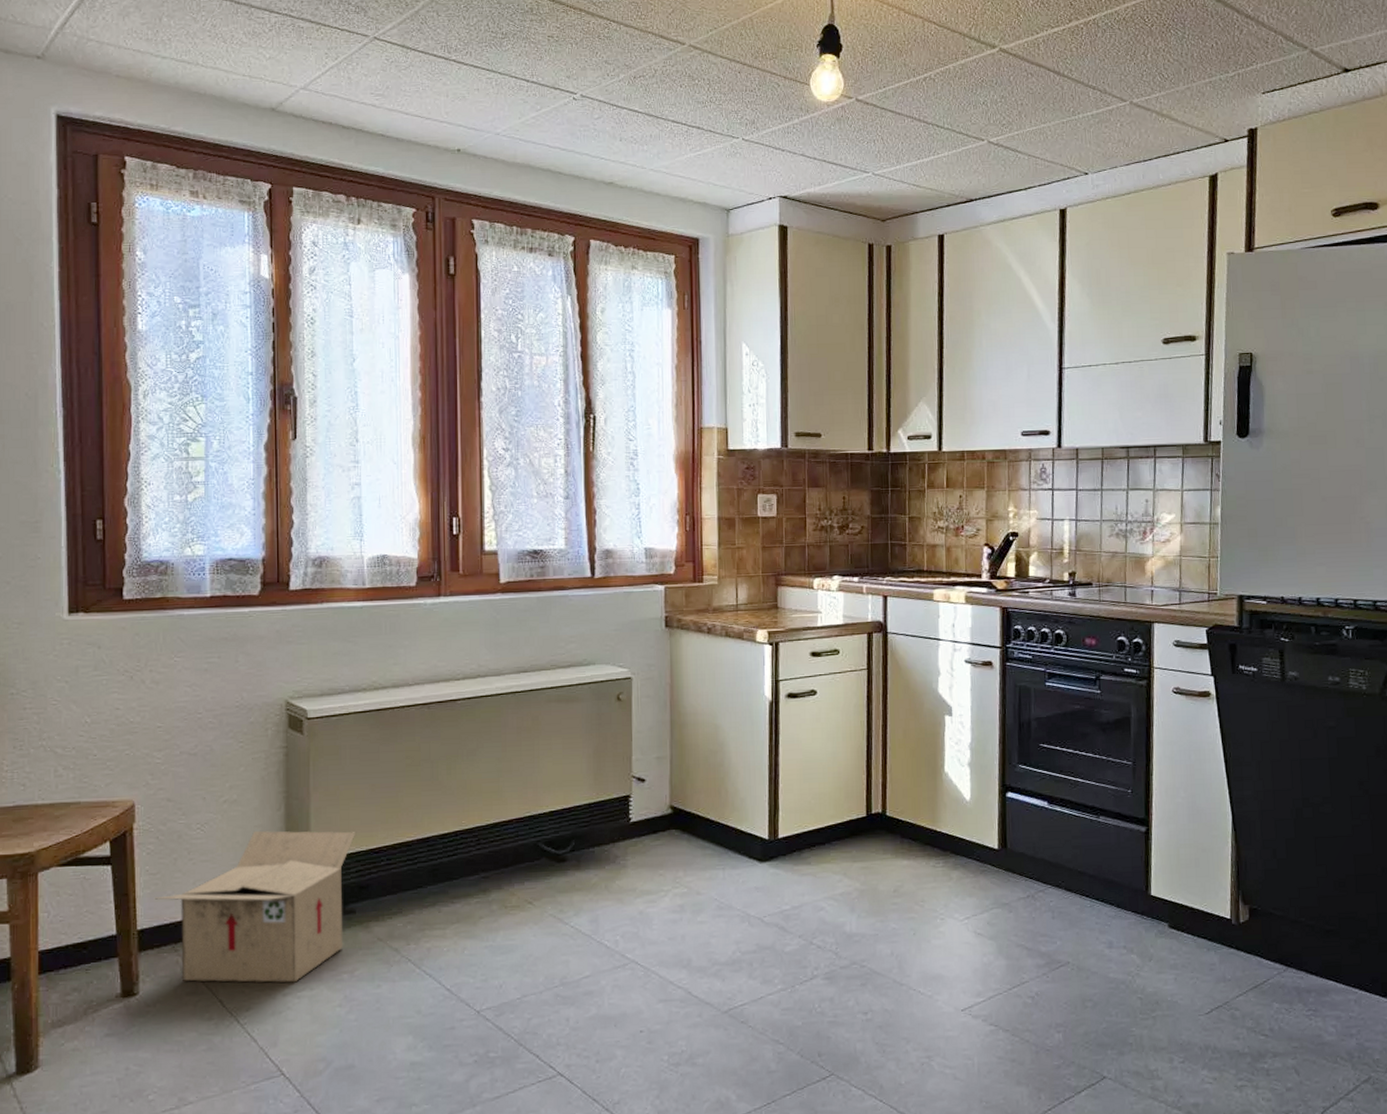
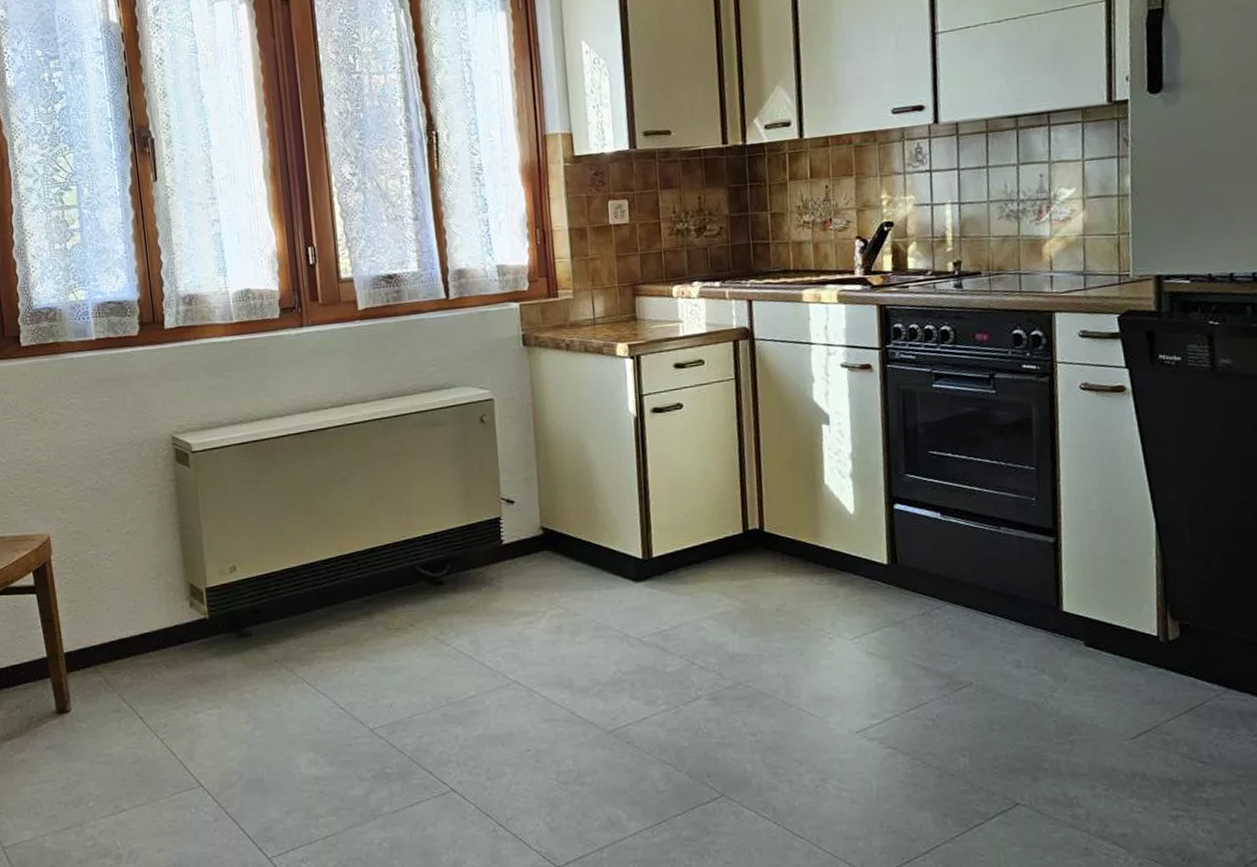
cardboard box: present [155,830,356,984] -> none [76,558,246,702]

